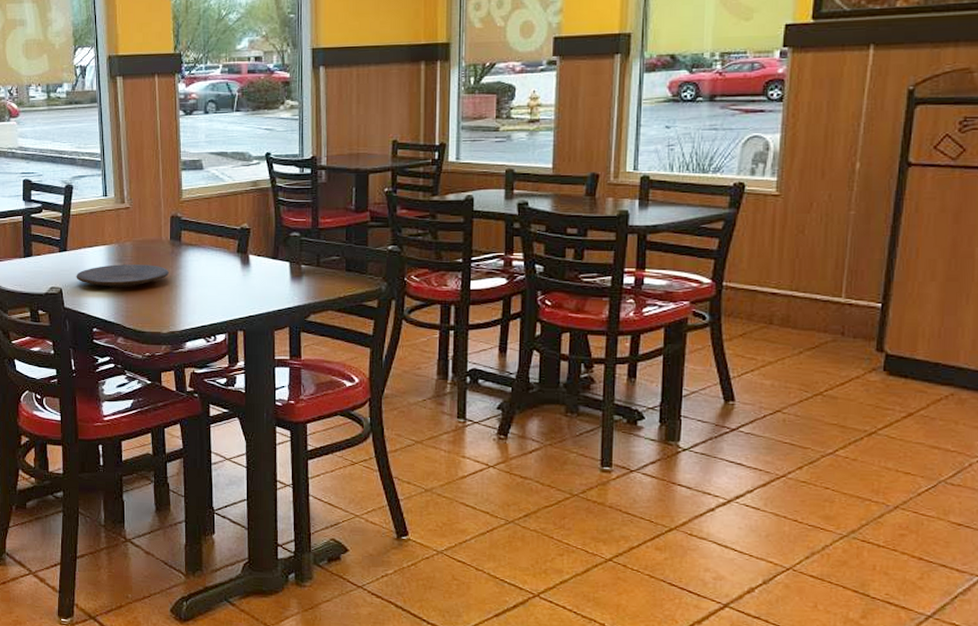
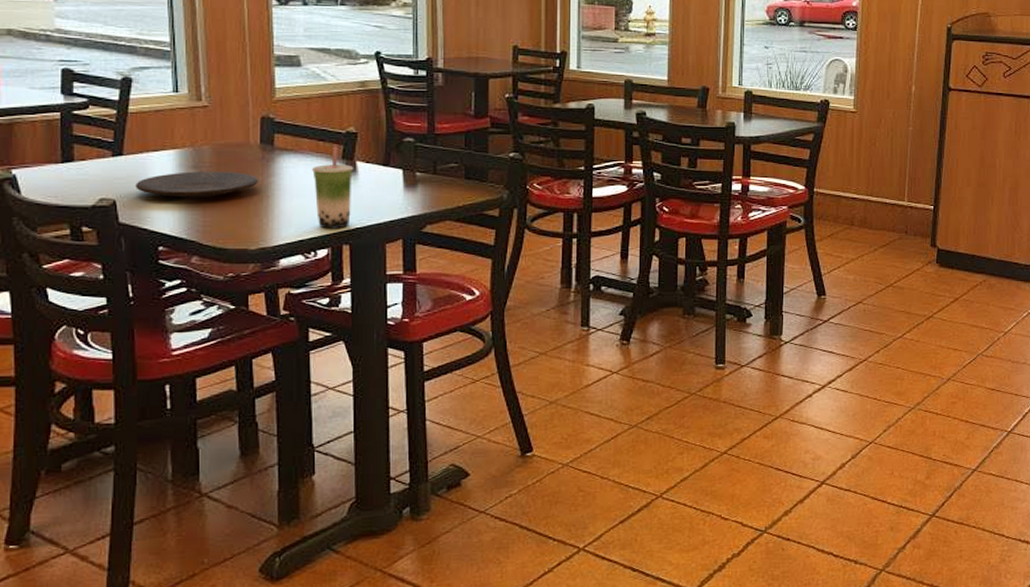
beverage cup: none [211,240,247,316] -> present [311,145,354,229]

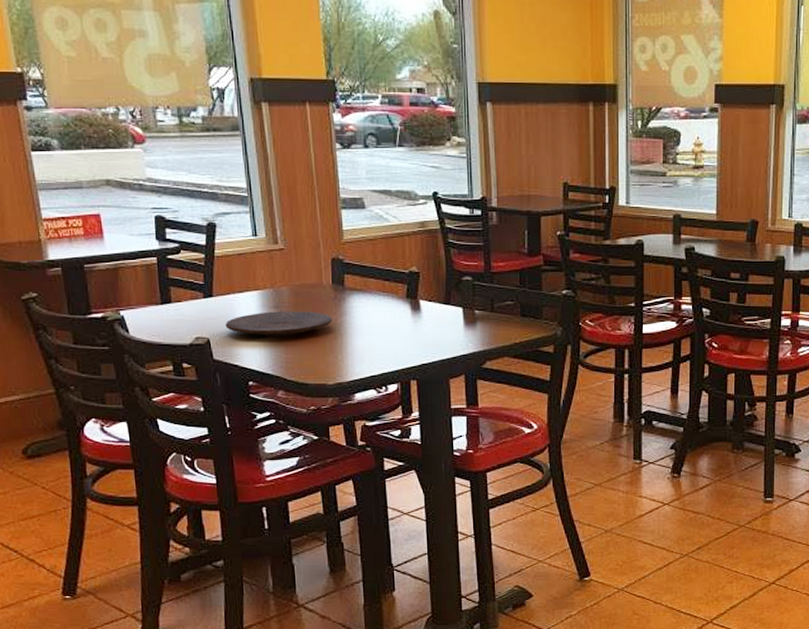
beverage cup: present [311,145,354,229] -> none [379,285,418,365]

